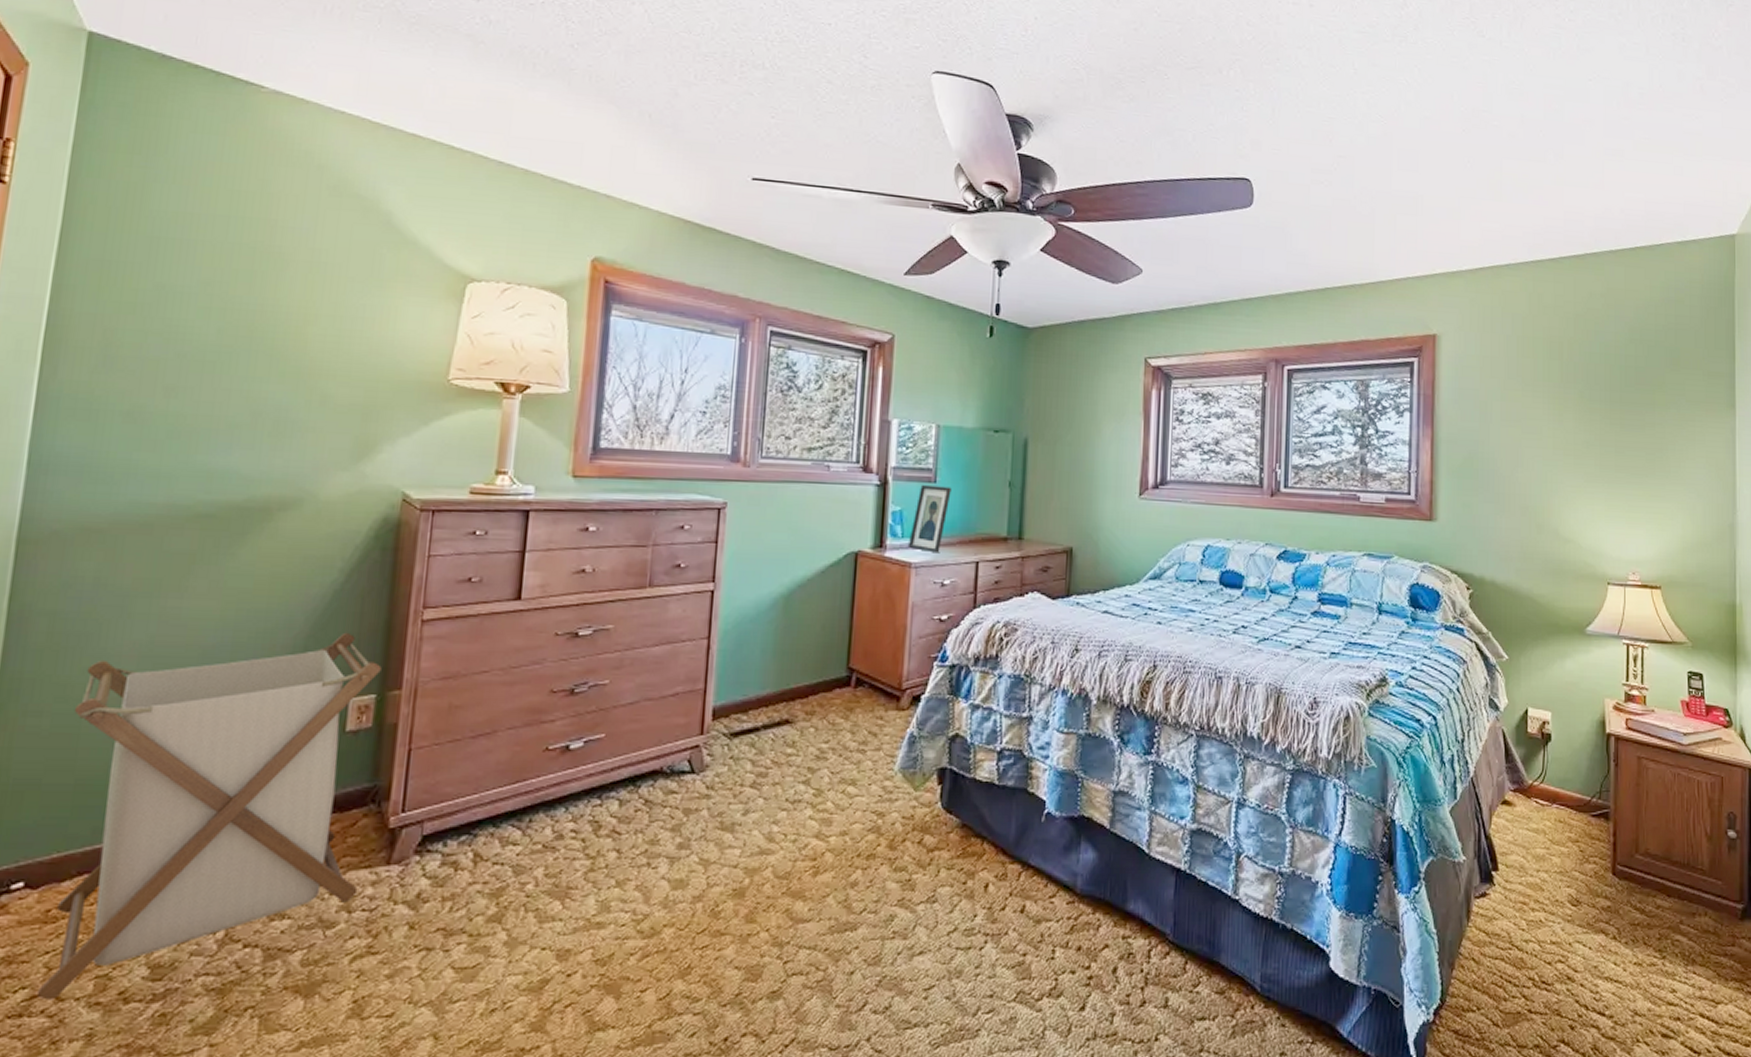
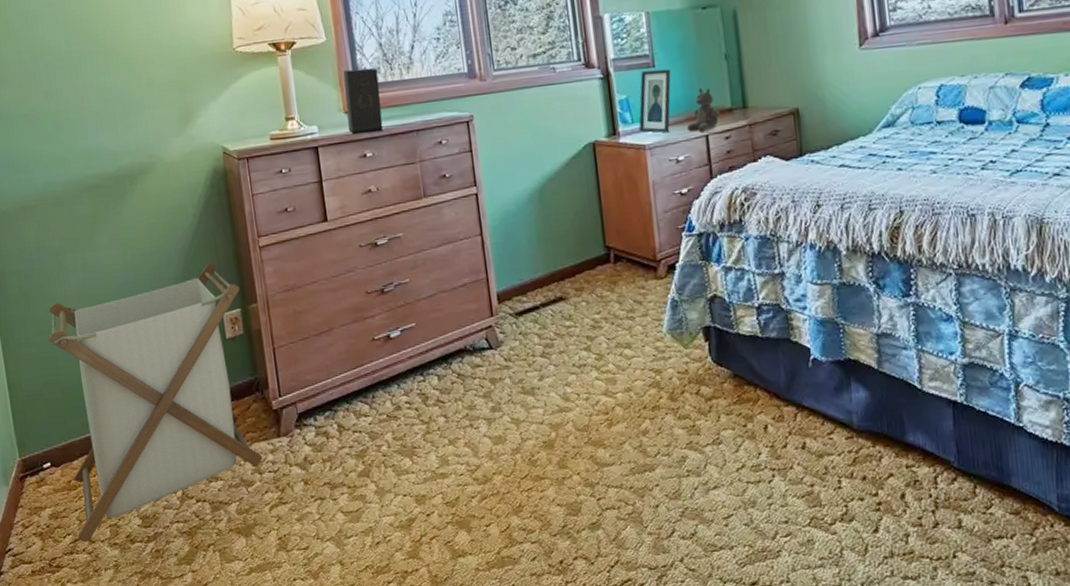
decorative box: none [572,429,624,505] -> present [343,67,384,135]
stuffed bear: none [959,511,995,558] -> present [687,87,721,133]

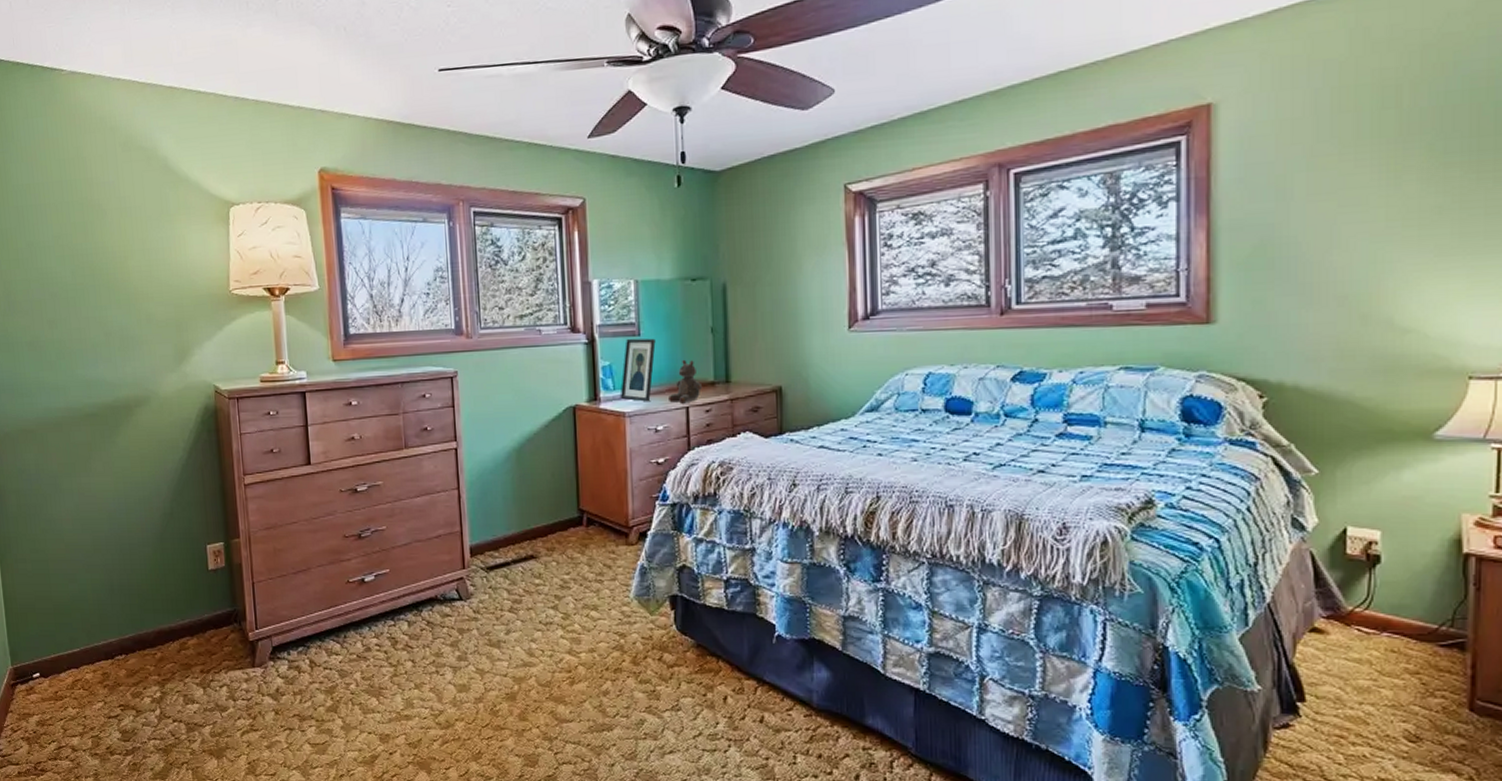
laundry basket: present [48,262,263,543] -> none [42,496,237,750]
decorative box: present [343,67,384,135] -> none [334,318,370,383]

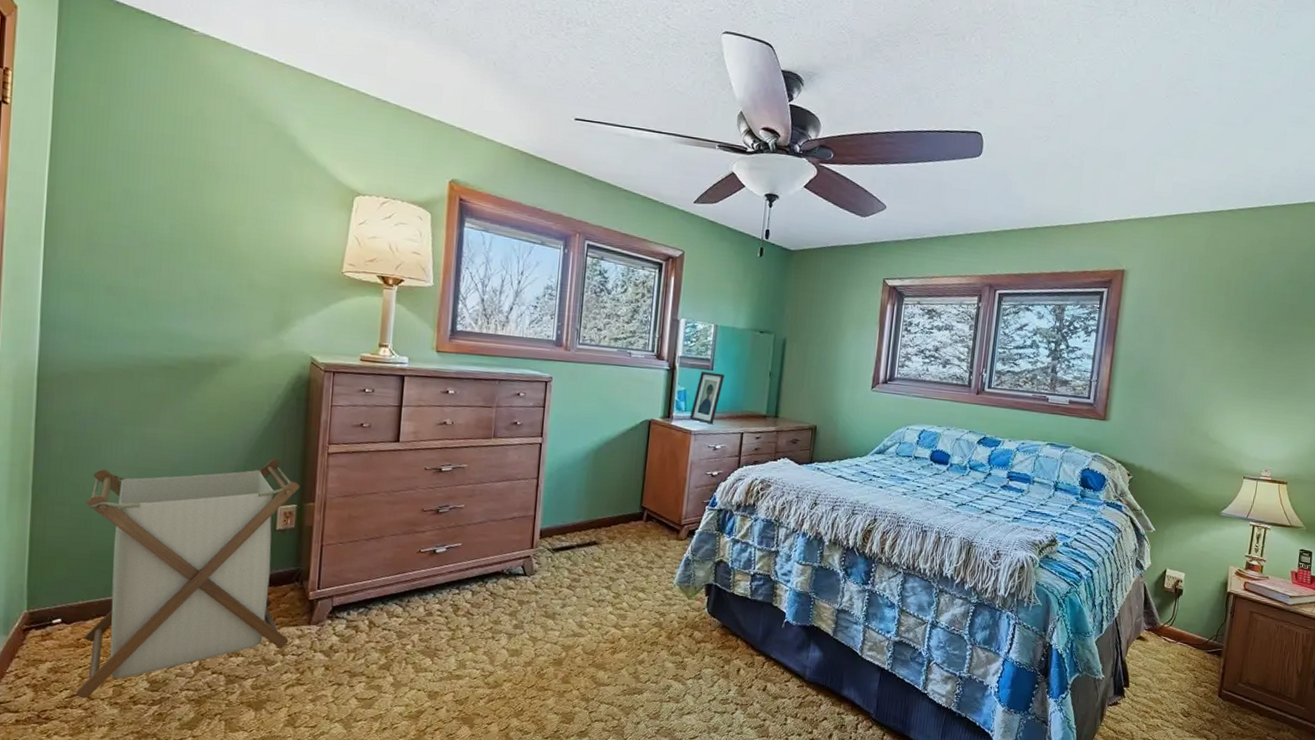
laundry basket: none [42,496,237,750] -> present [76,458,300,699]
stuffed bear: present [669,359,703,404] -> none [728,394,757,430]

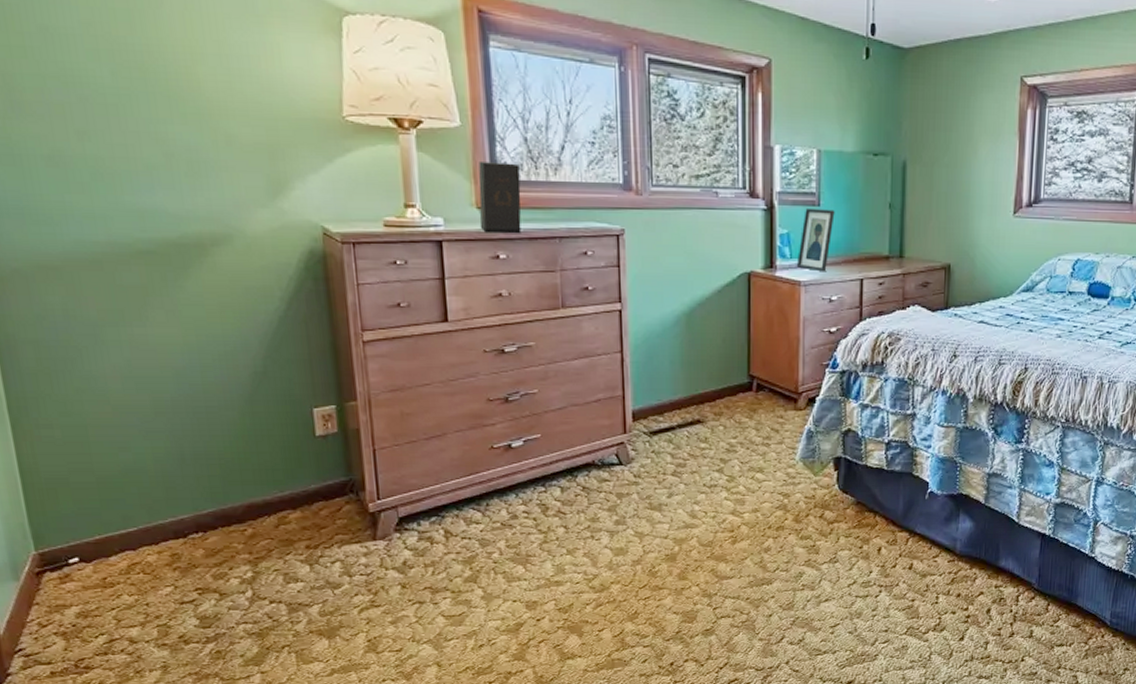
laundry basket: present [76,458,300,699] -> none [78,353,354,643]
decorative box: none [436,315,475,375] -> present [478,162,522,234]

